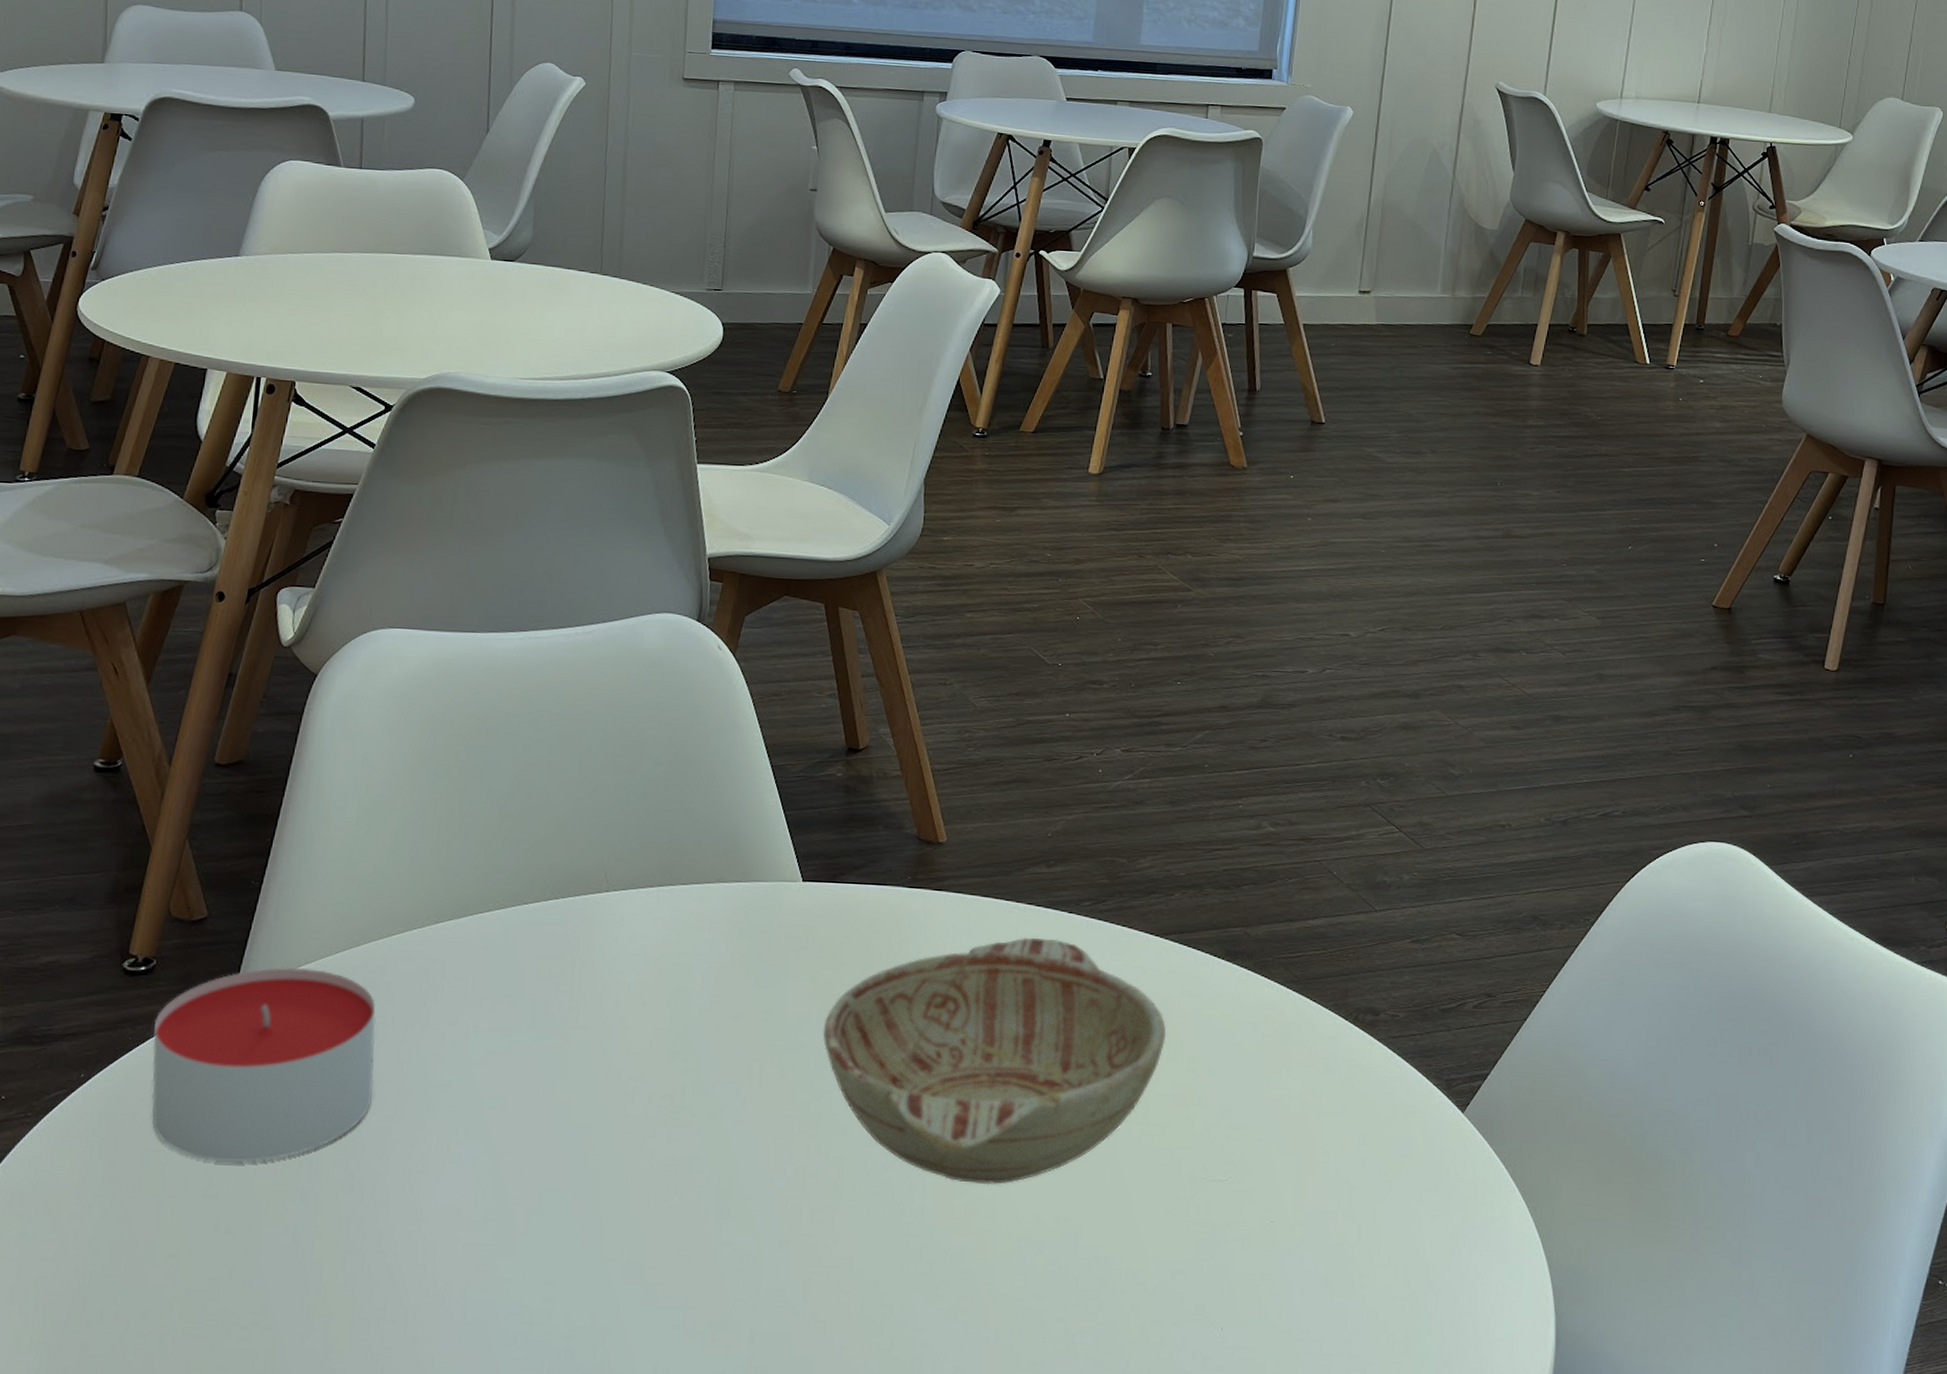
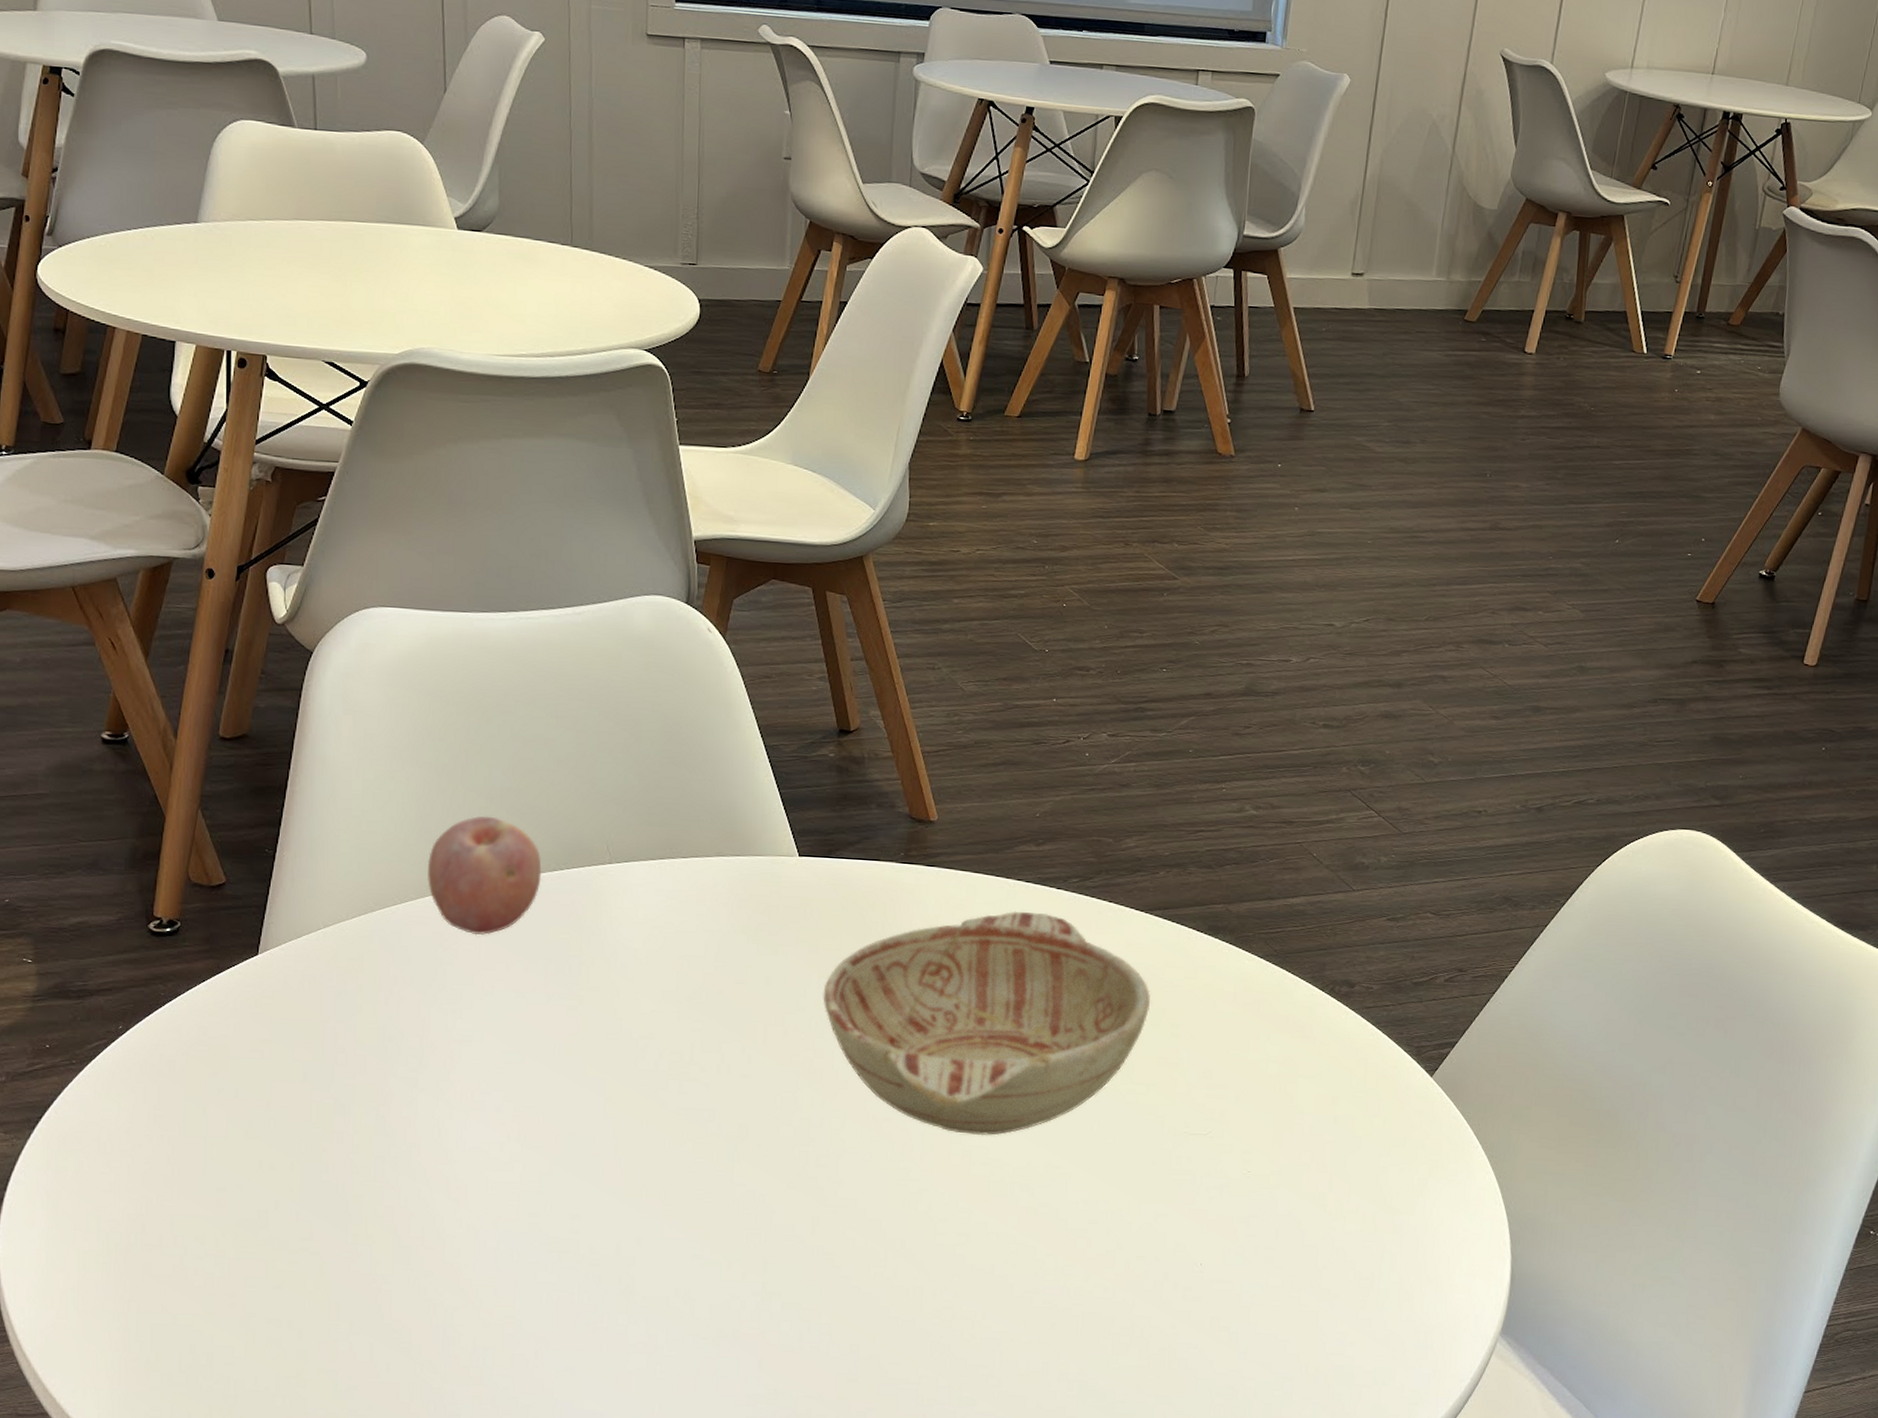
candle: present [151,967,376,1163] -> none [184,930,398,1108]
fruit: none [416,842,536,971] -> present [428,816,542,935]

